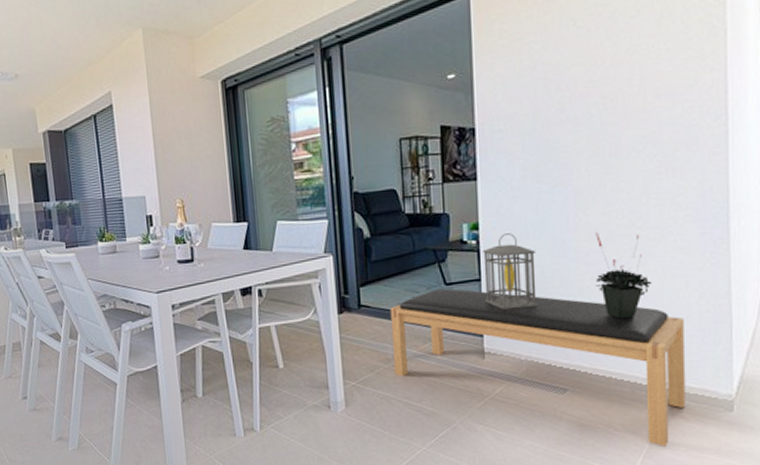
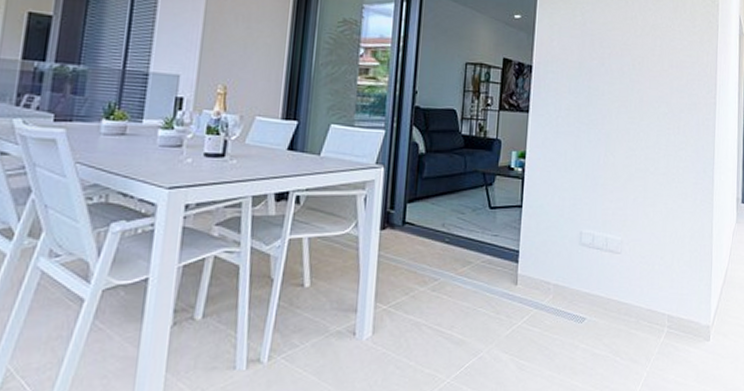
bench: present [390,288,686,447] -> none [429,212,679,375]
lantern: present [481,233,538,310] -> none [524,165,572,237]
potted plant: present [595,232,653,319] -> none [615,173,658,253]

